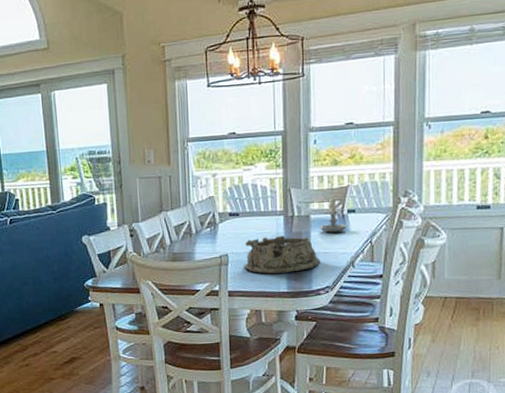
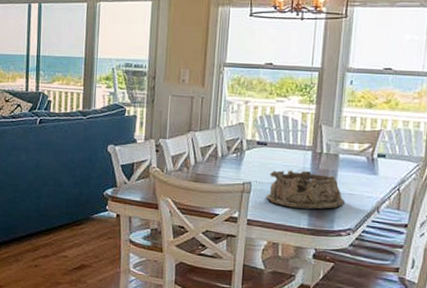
candle: present [320,197,346,233] -> none [348,139,375,175]

